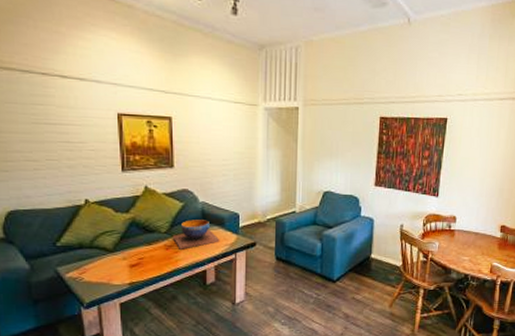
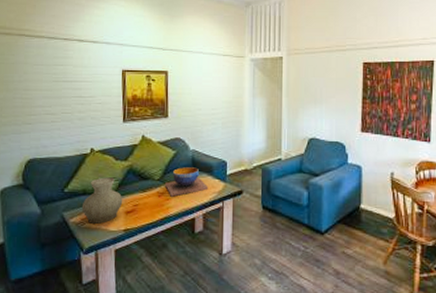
vase: none [78,230,126,279] -> present [81,177,123,225]

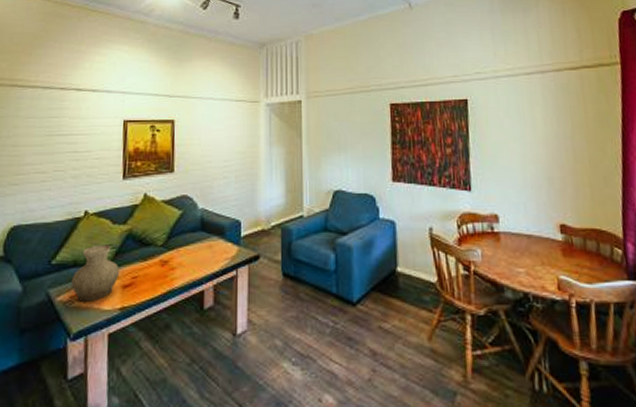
decorative bowl: present [164,167,209,197] -> none [168,229,220,266]

